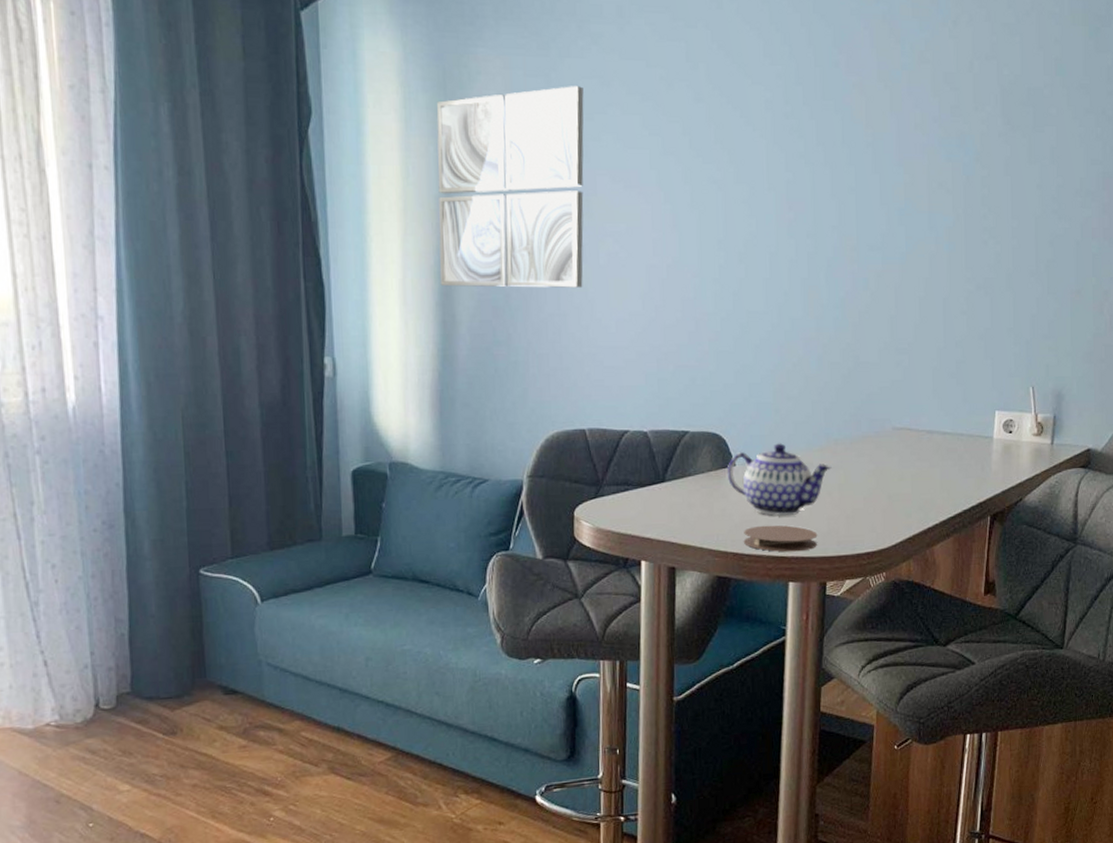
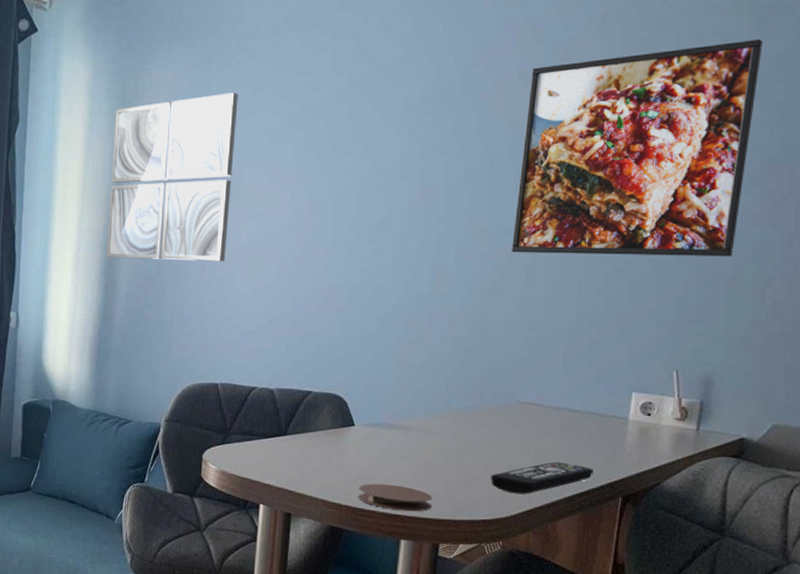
teapot: present [726,443,832,516] -> none [346,408,451,477]
remote control: none [871,486,965,523] -> present [490,461,593,495]
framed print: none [879,50,1095,271] -> present [511,40,763,257]

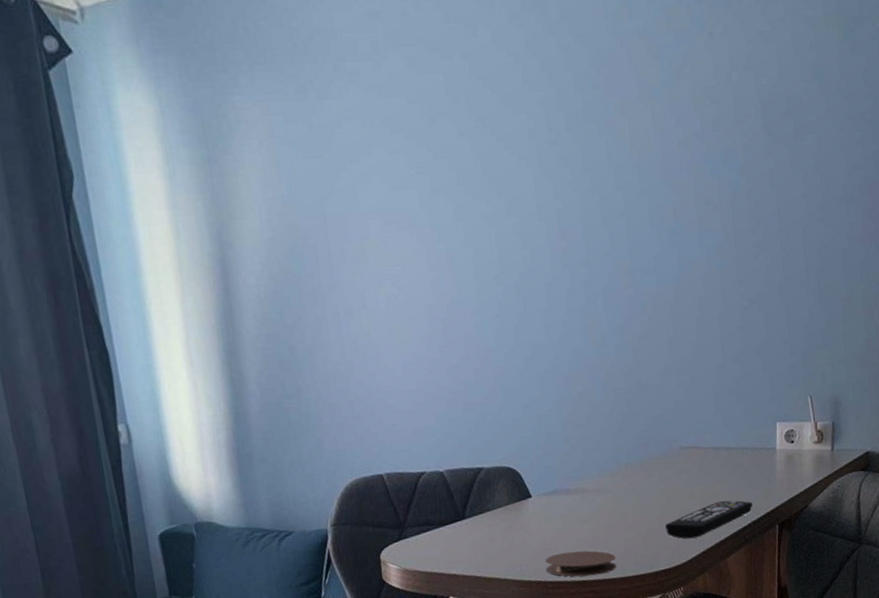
wall art: present [106,93,238,262] -> none [200,128,366,344]
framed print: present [511,40,763,257] -> none [650,53,851,294]

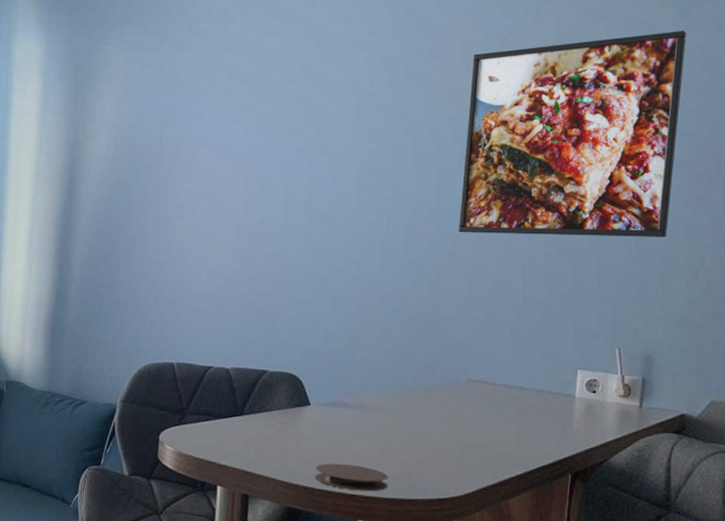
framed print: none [650,53,851,294] -> present [458,31,686,237]
remote control: present [665,500,753,539] -> none [444,439,543,473]

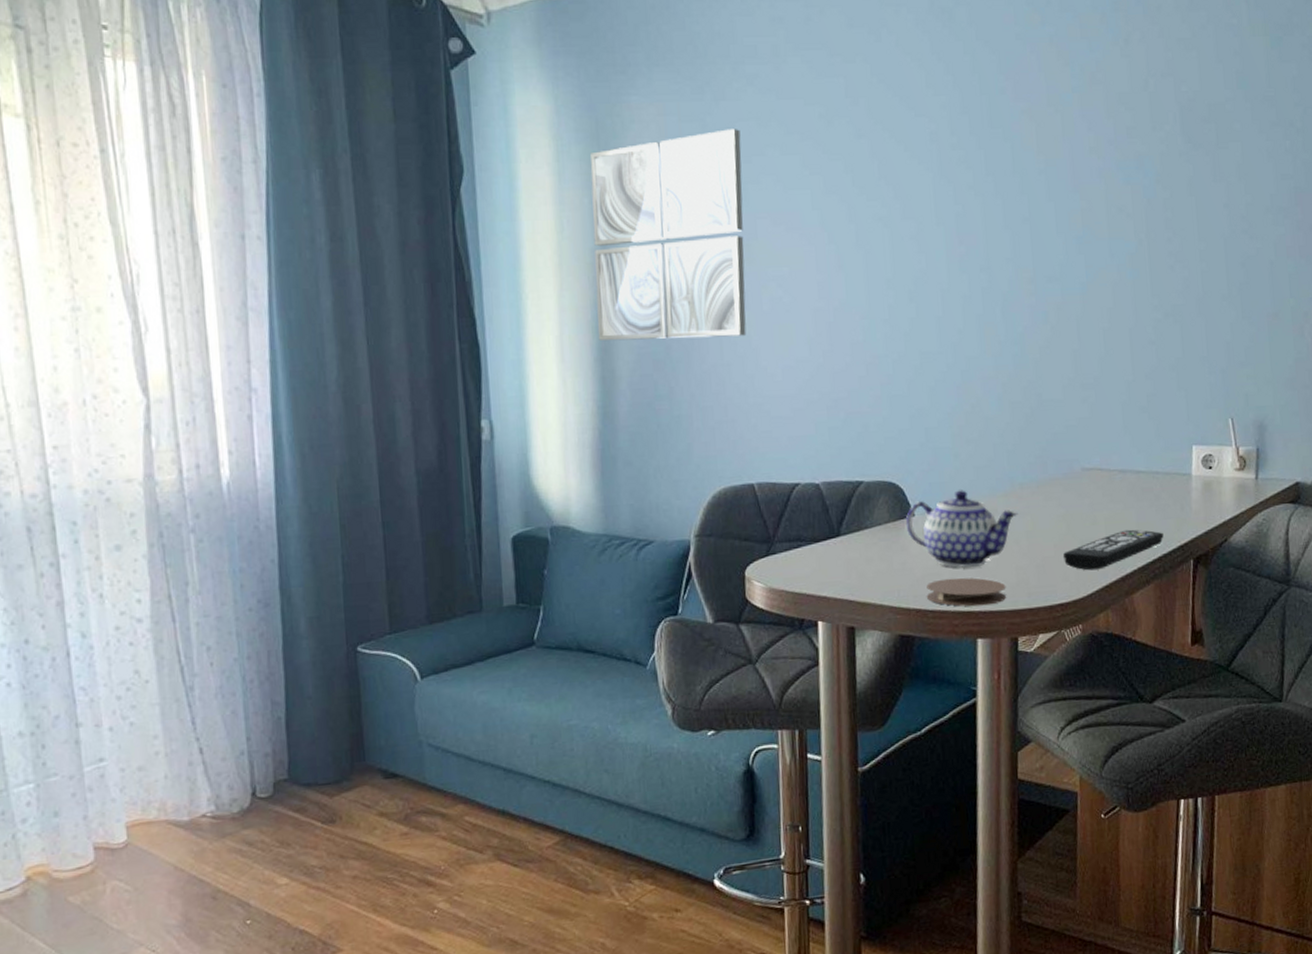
wall art: none [60,73,191,240] -> present [590,129,747,341]
teapot: none [301,387,405,456] -> present [905,490,1018,568]
remote control: none [444,439,543,473] -> present [1062,529,1164,571]
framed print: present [458,31,686,237] -> none [1059,61,1279,303]

